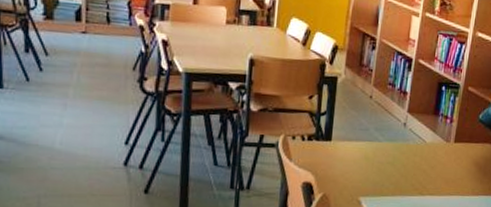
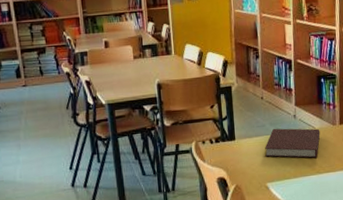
notebook: none [363,134,431,176] -> present [265,128,320,158]

